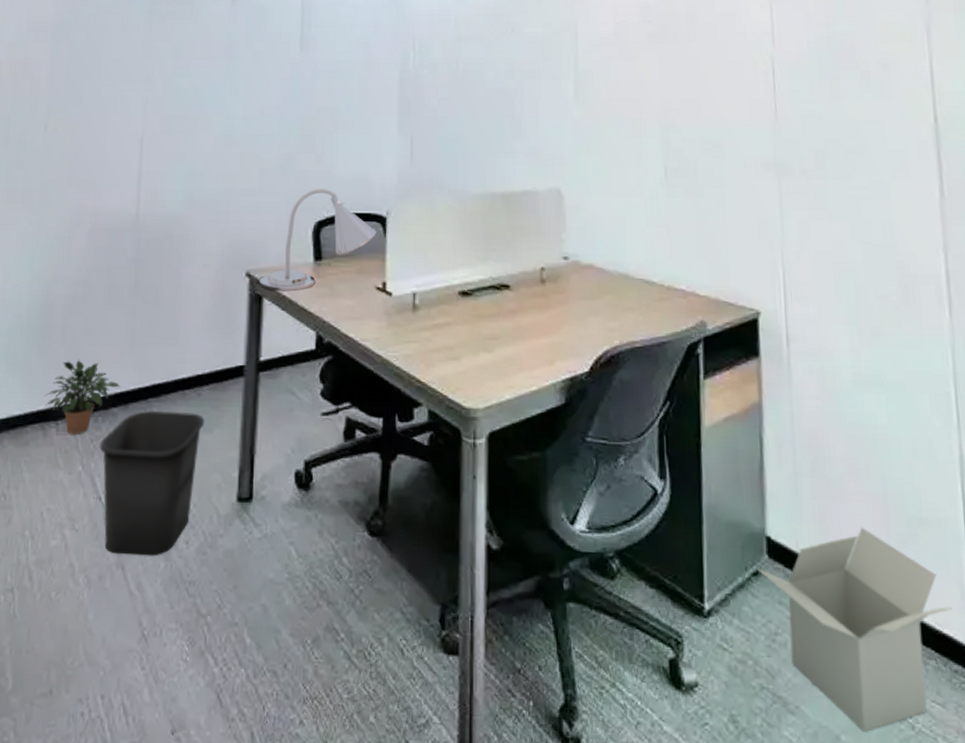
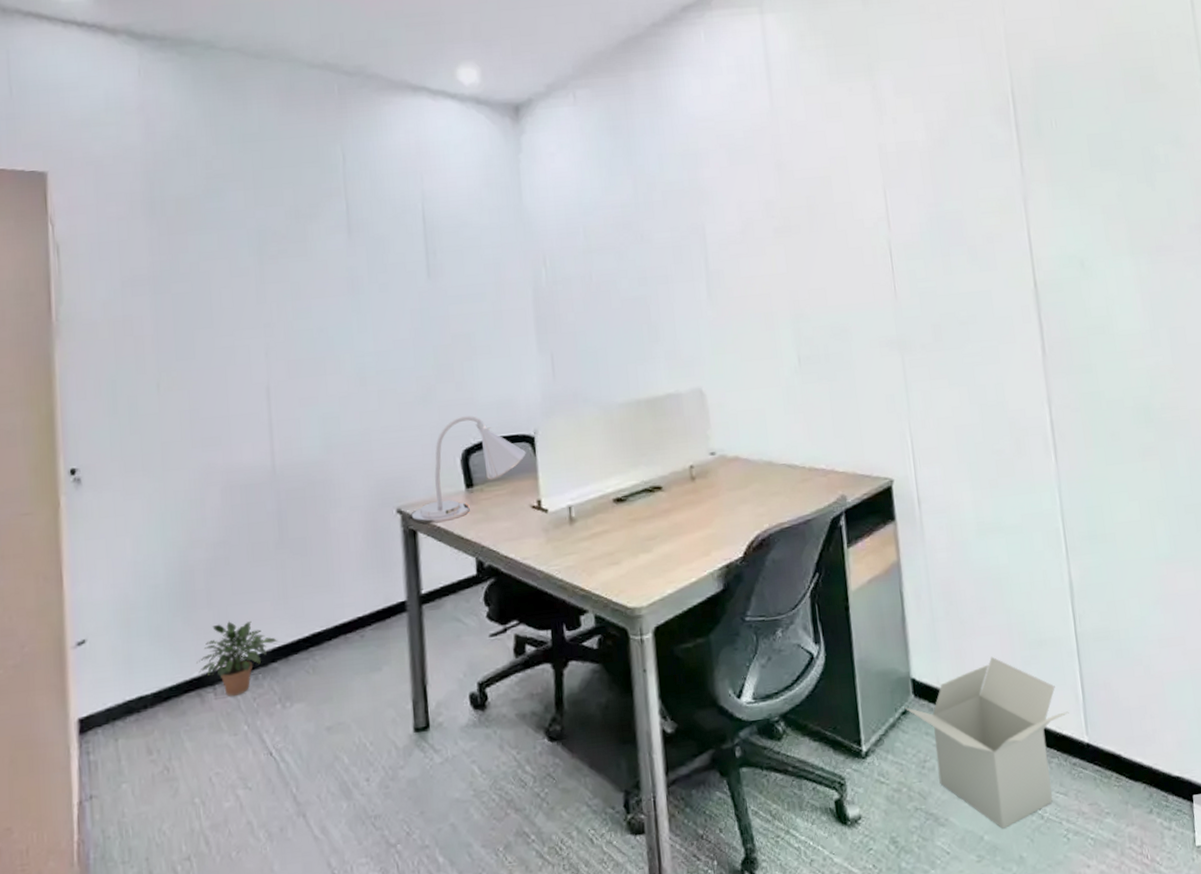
waste bin: present [99,411,205,556] -> none [263,655,372,804]

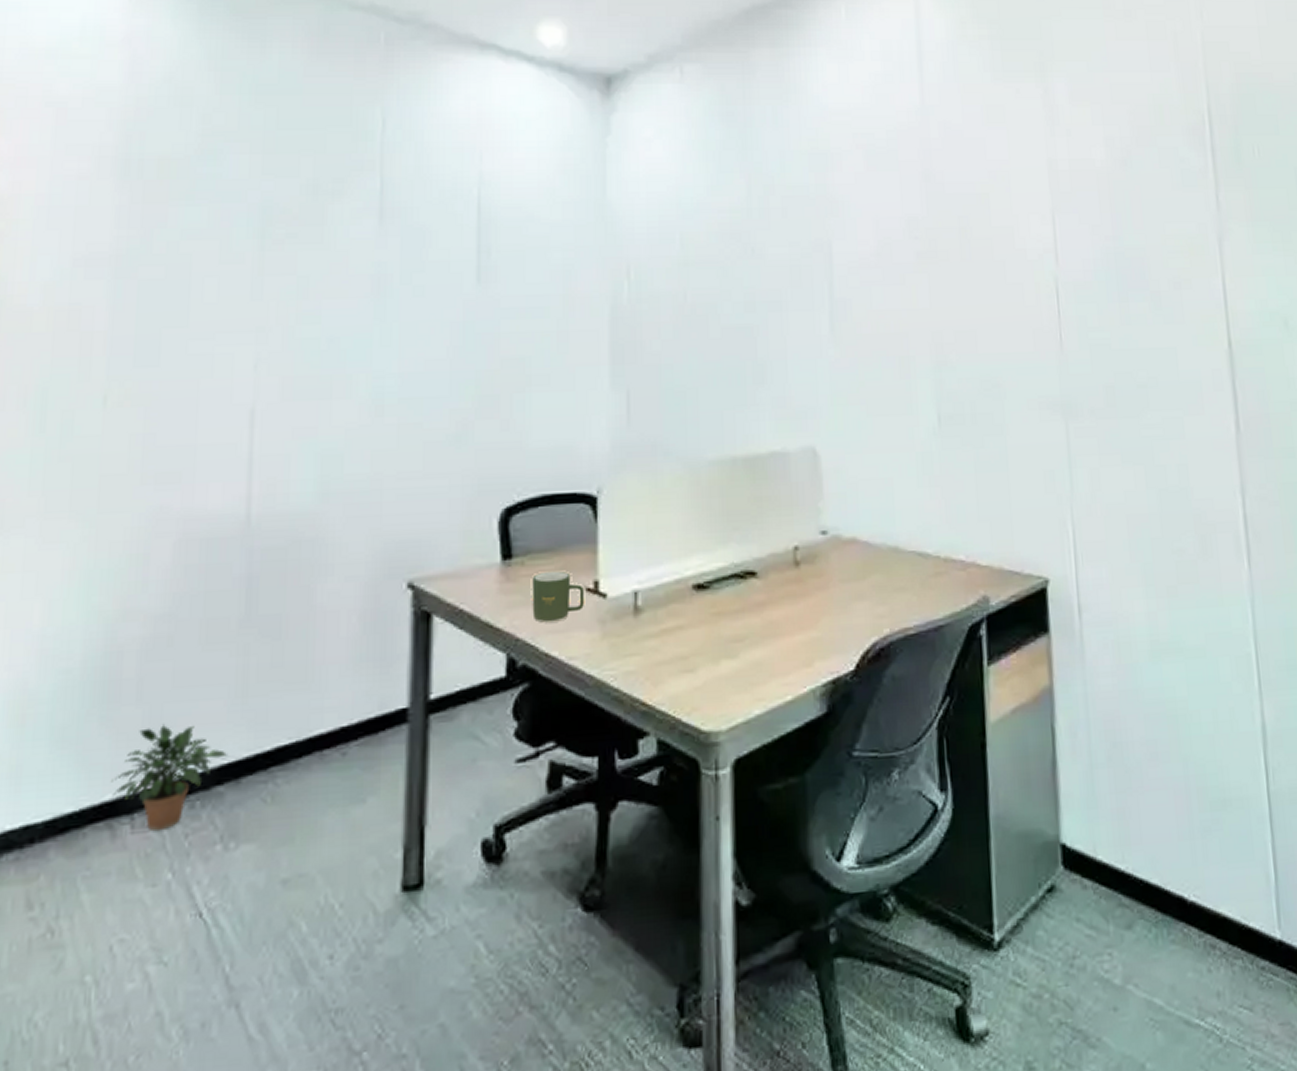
table lamp: present [408,415,526,524] -> none [422,463,585,605]
mug: none [490,494,531,534] -> present [532,570,584,623]
cardboard box: present [904,656,1069,829] -> none [1050,818,1258,1054]

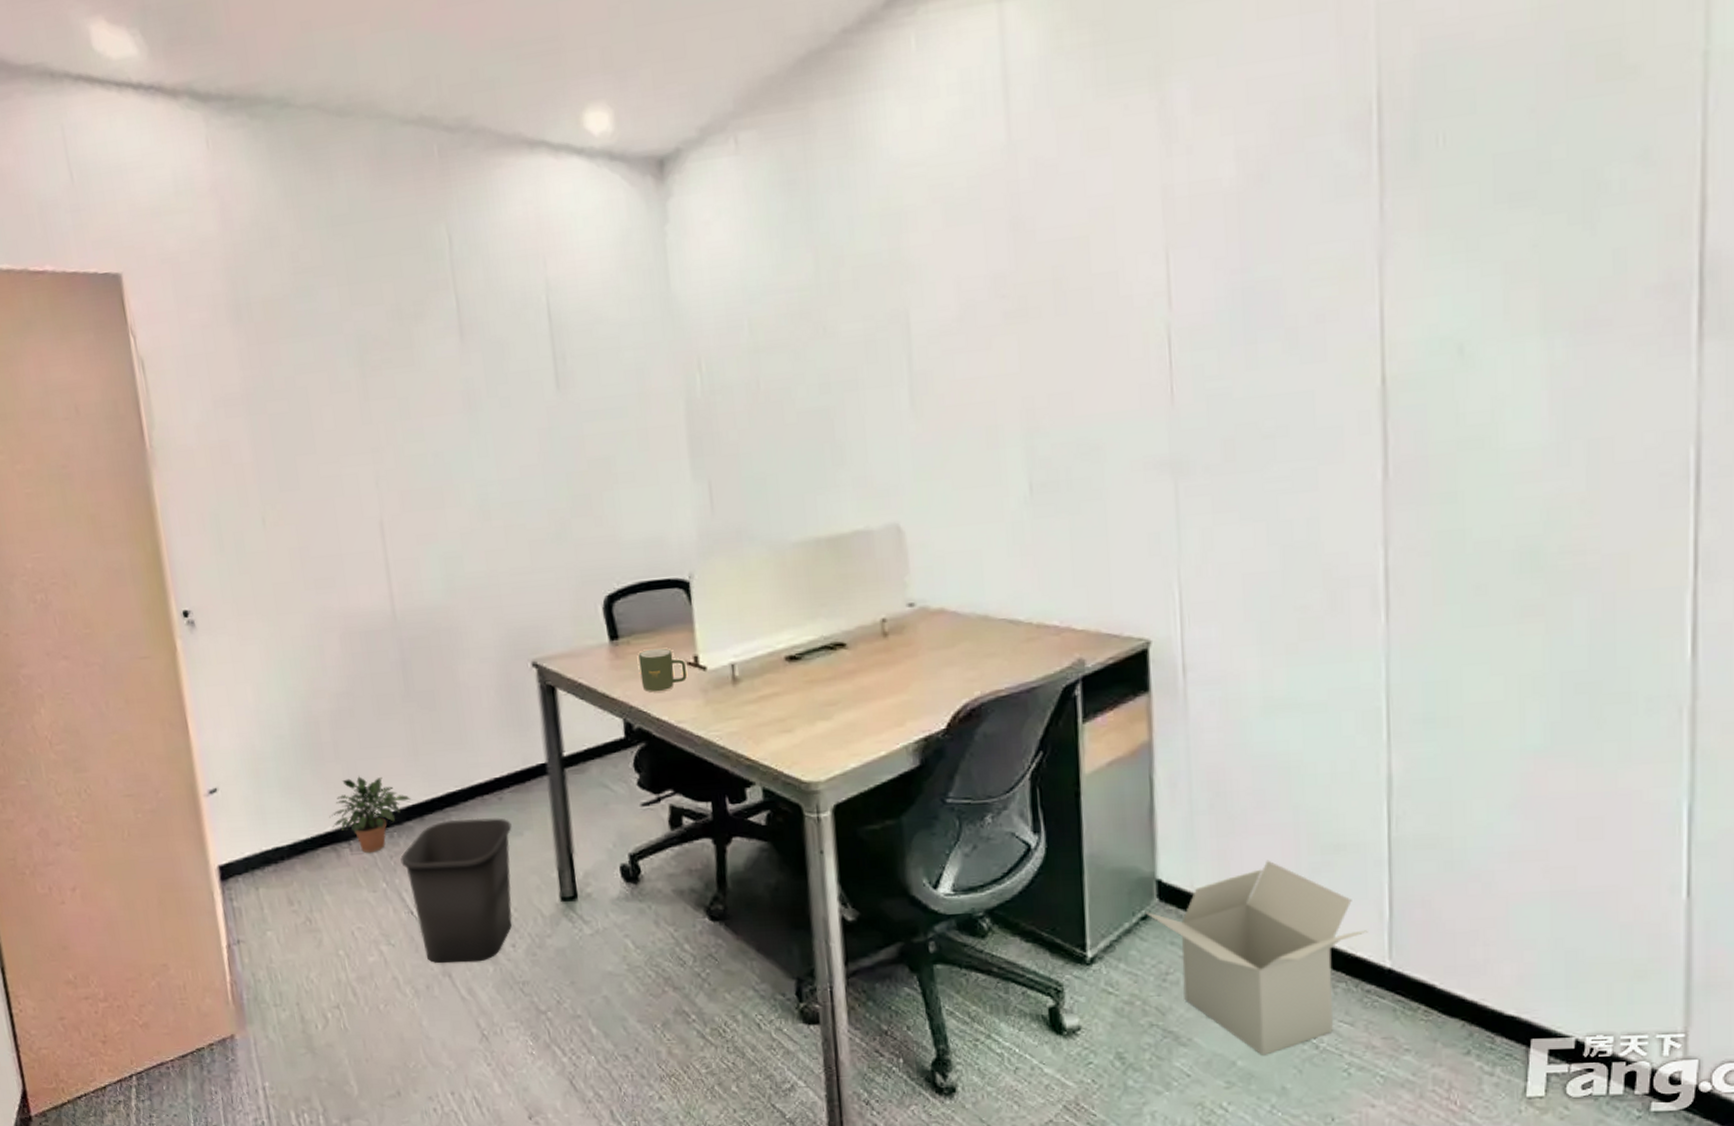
waste bin: none [198,779,353,988] -> present [400,818,512,963]
cardboard box: none [1050,818,1258,1054] -> present [1145,860,1368,1055]

